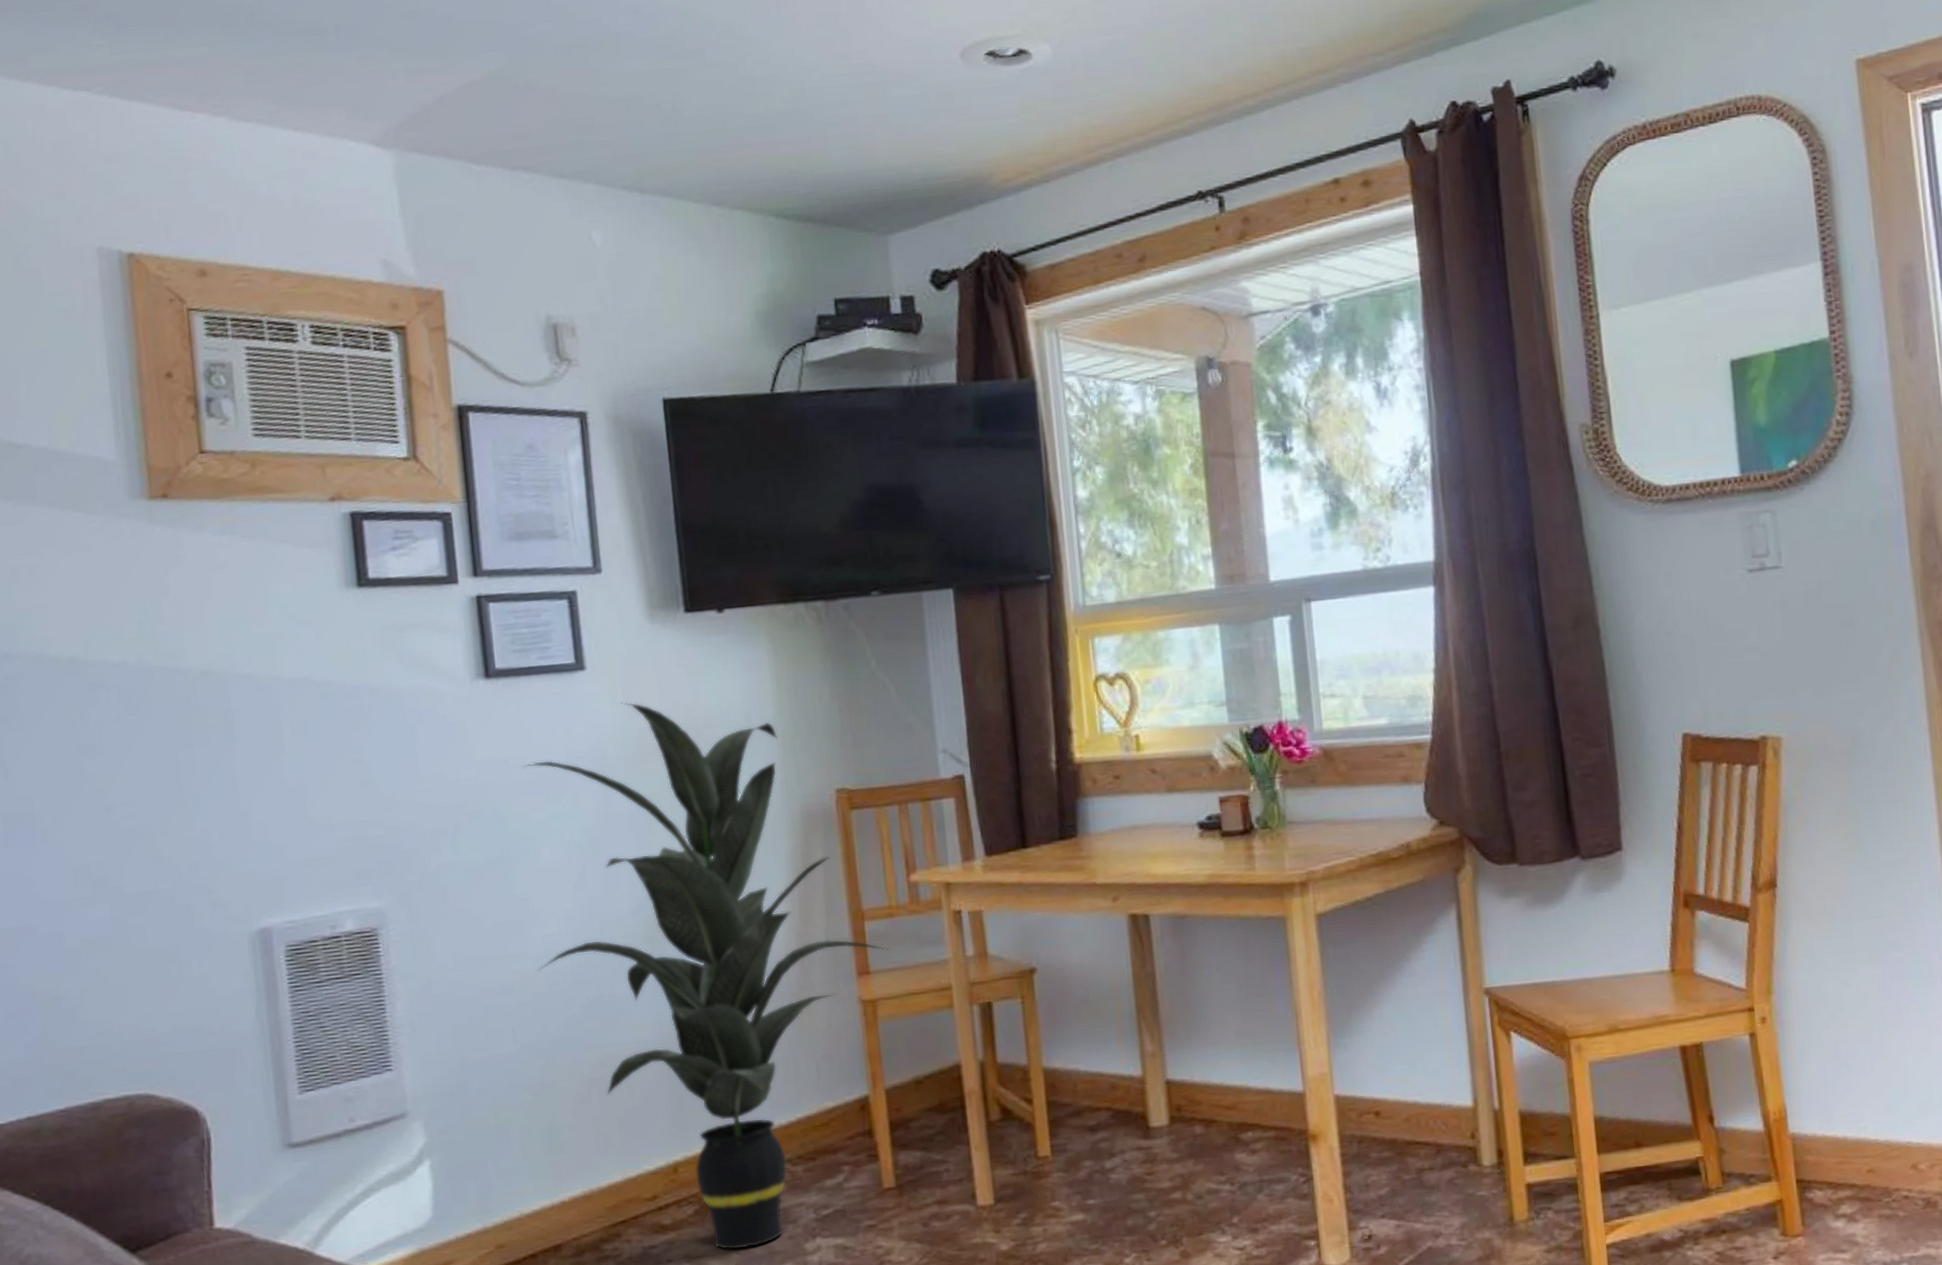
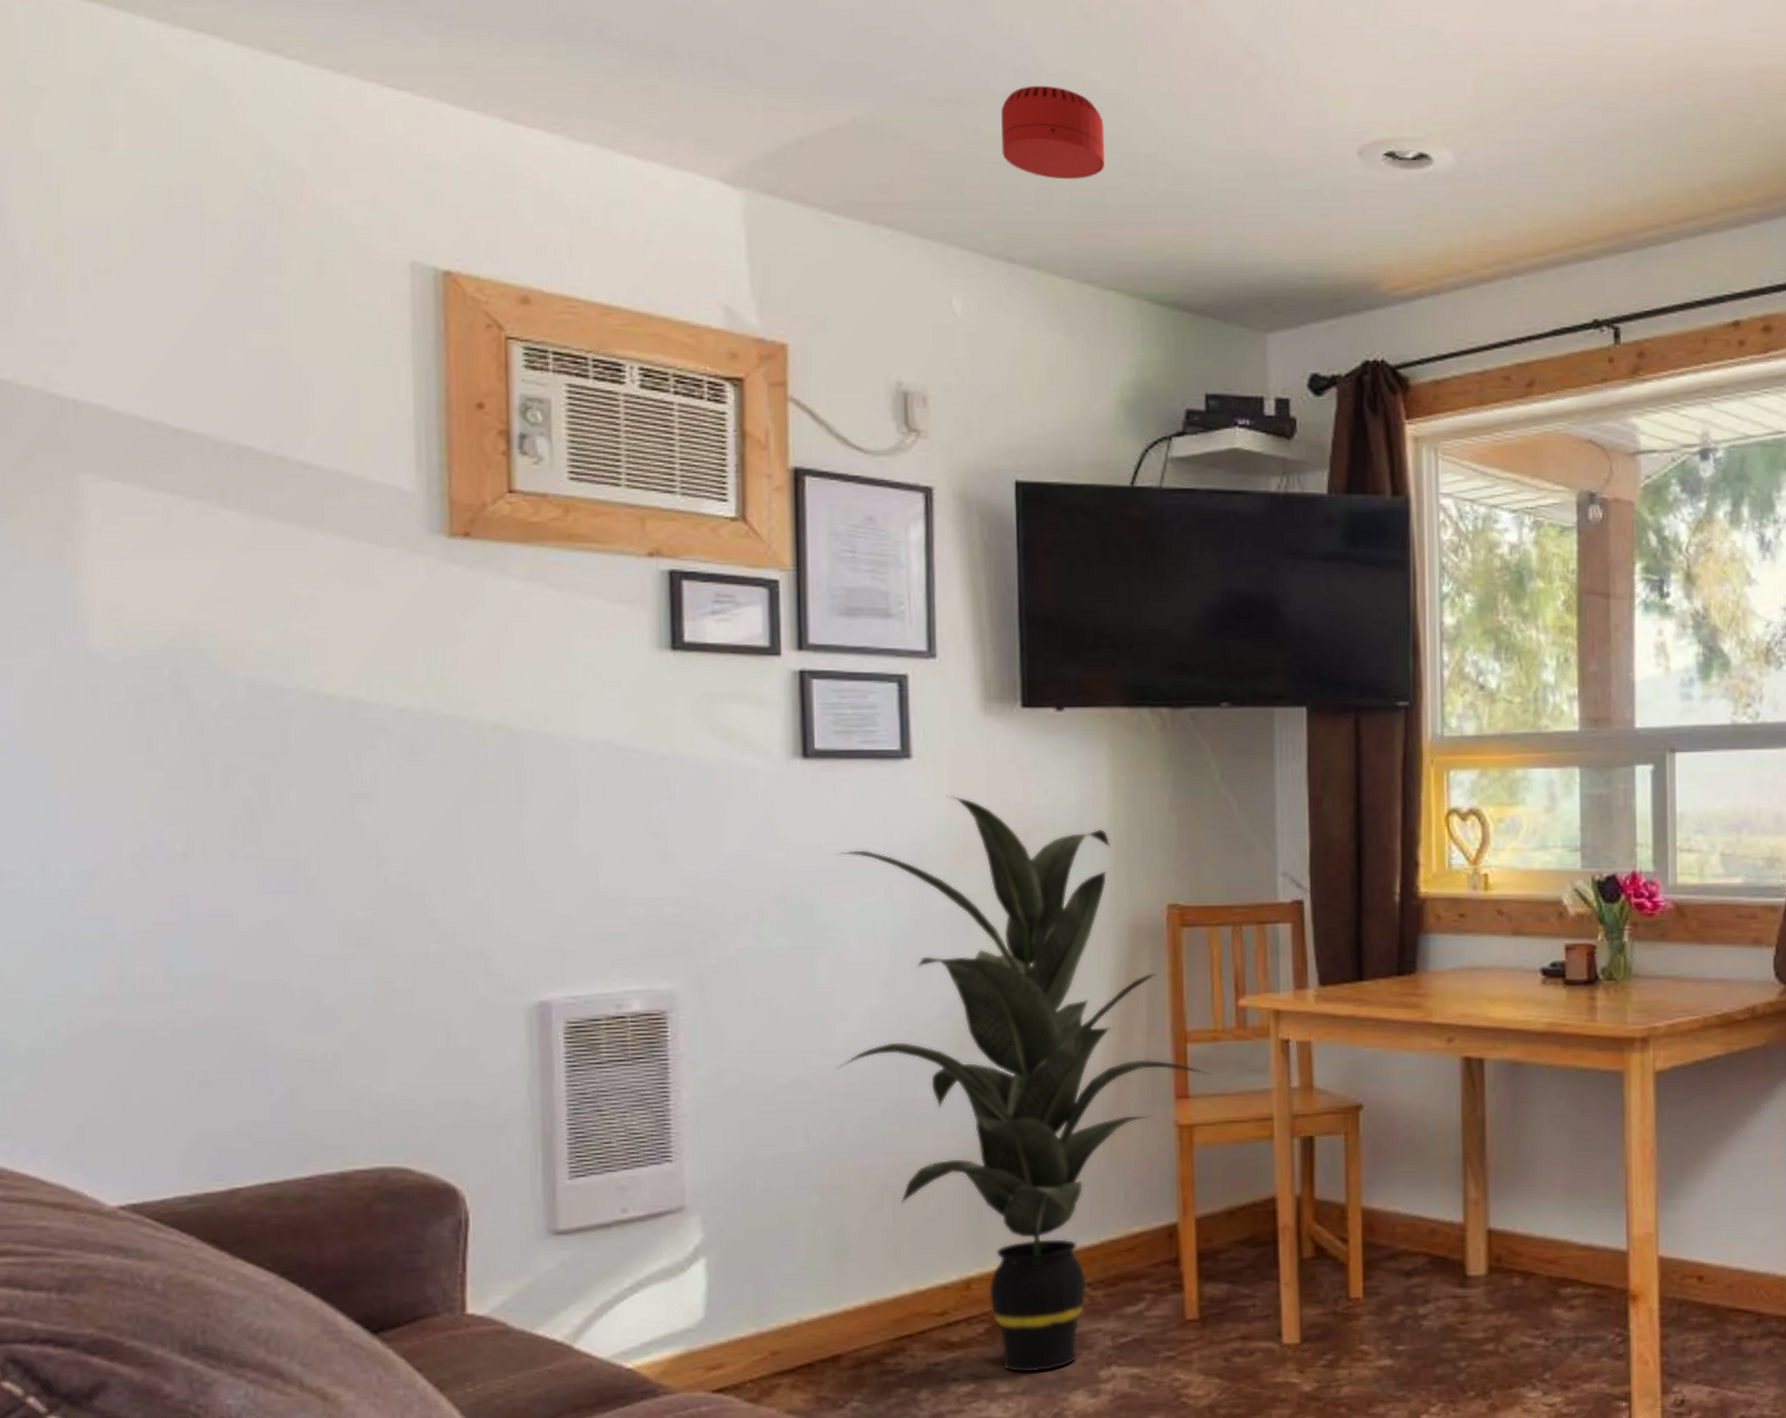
smoke detector: none [624,23,724,110] -> present [1001,85,1105,180]

